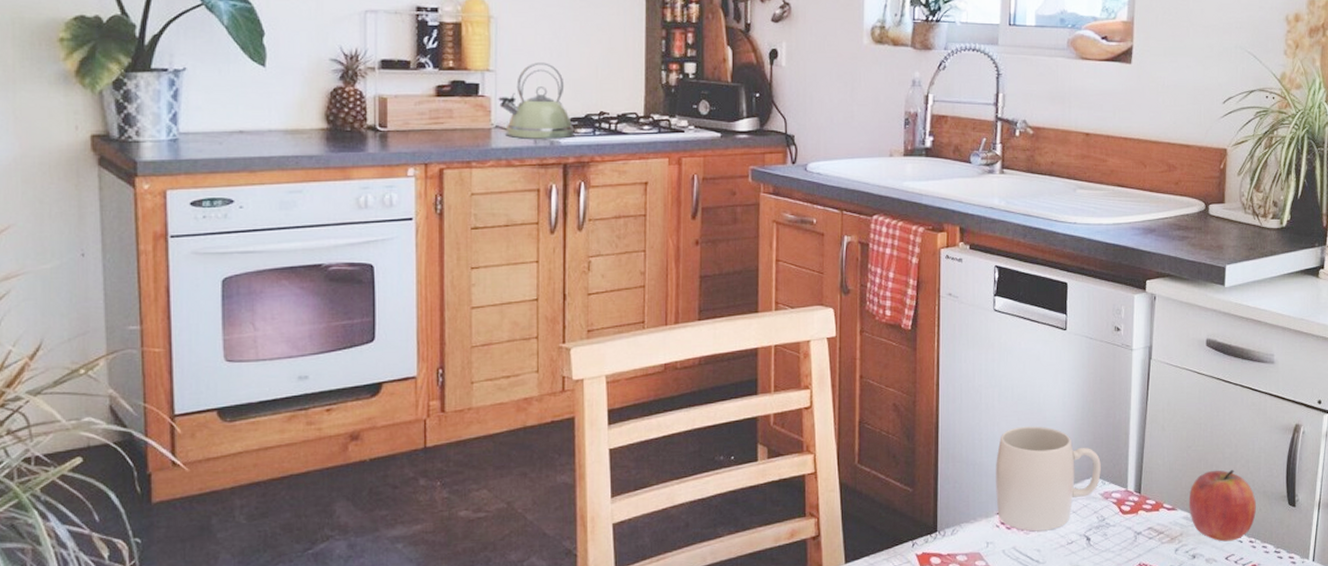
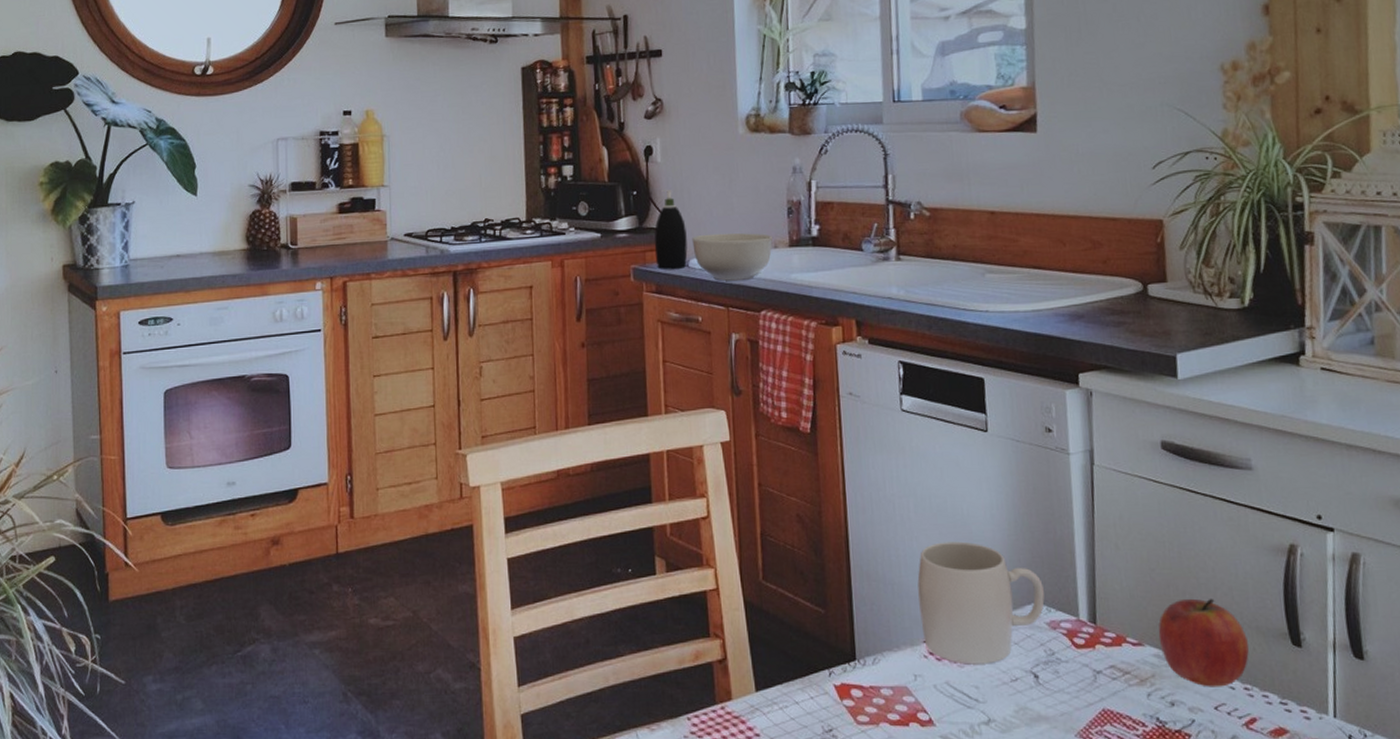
kettle: present [498,62,575,140] -> none [392,175,463,250]
soap dispenser: none [774,93,807,173] -> present [654,189,688,270]
bowl: none [812,139,890,185] -> present [692,233,774,281]

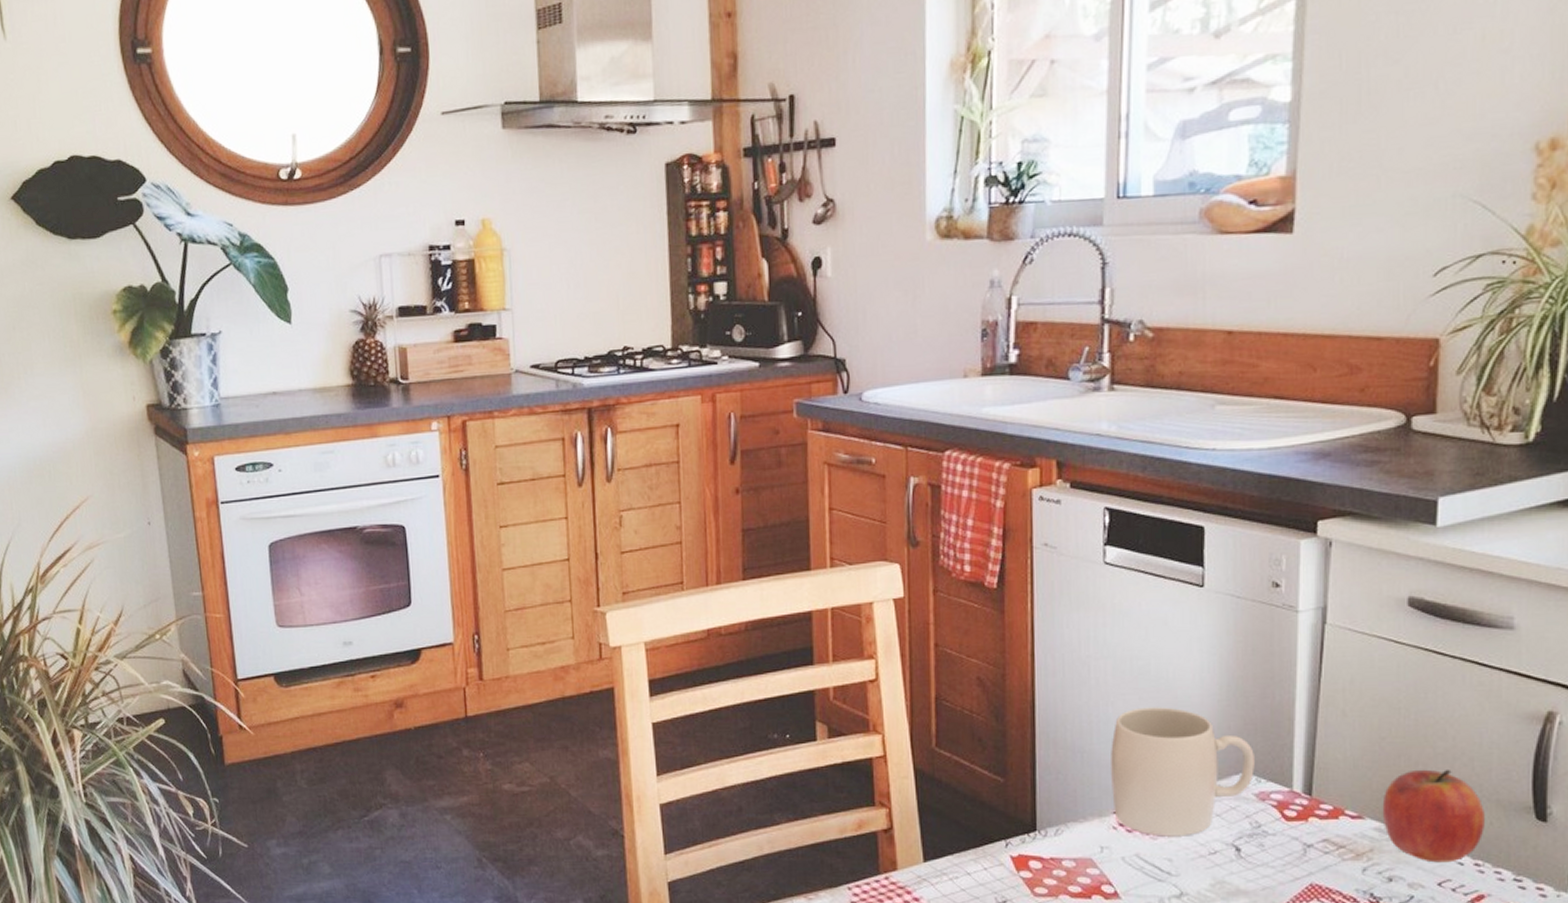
soap dispenser: present [654,189,688,270] -> none [821,309,861,405]
bowl: present [692,233,774,281] -> none [866,360,963,417]

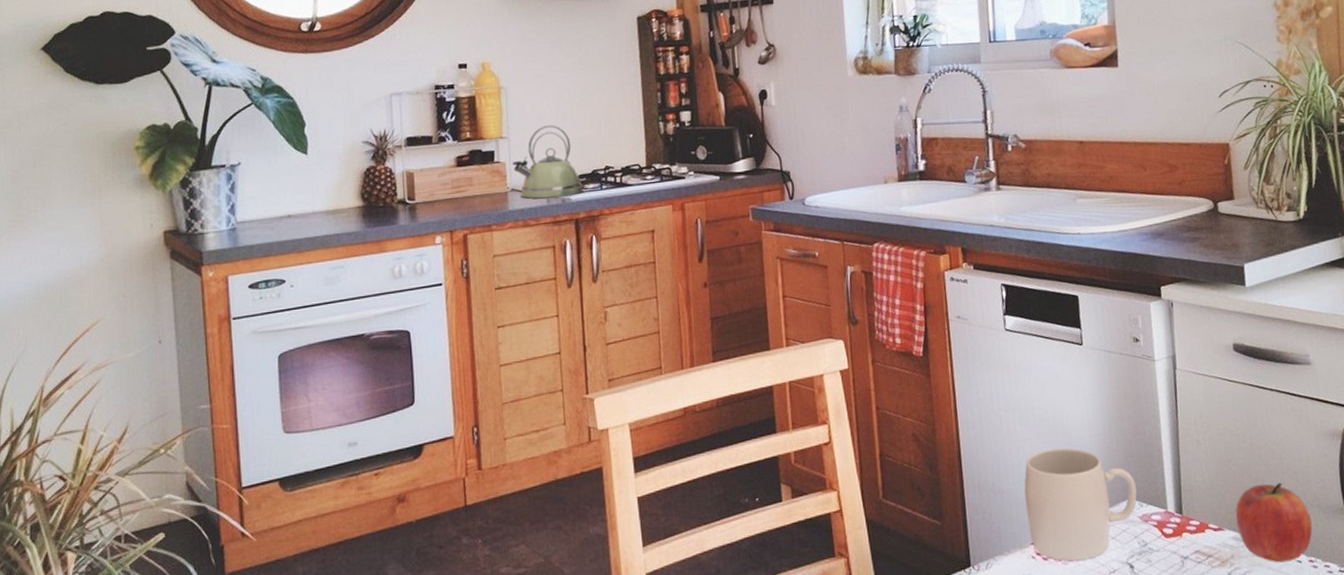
kettle: none [516,295,598,384] -> present [512,125,584,200]

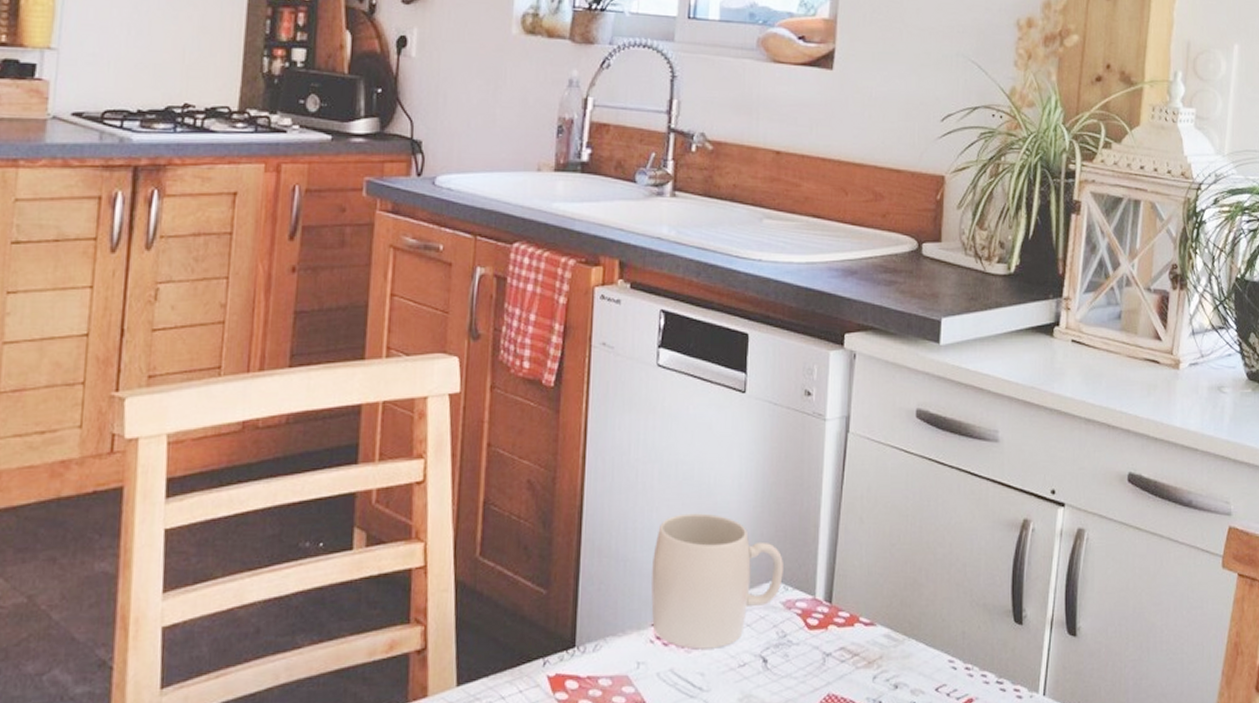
kettle: present [512,125,584,200] -> none [58,41,151,137]
fruit: present [1235,482,1313,563] -> none [891,574,974,668]

